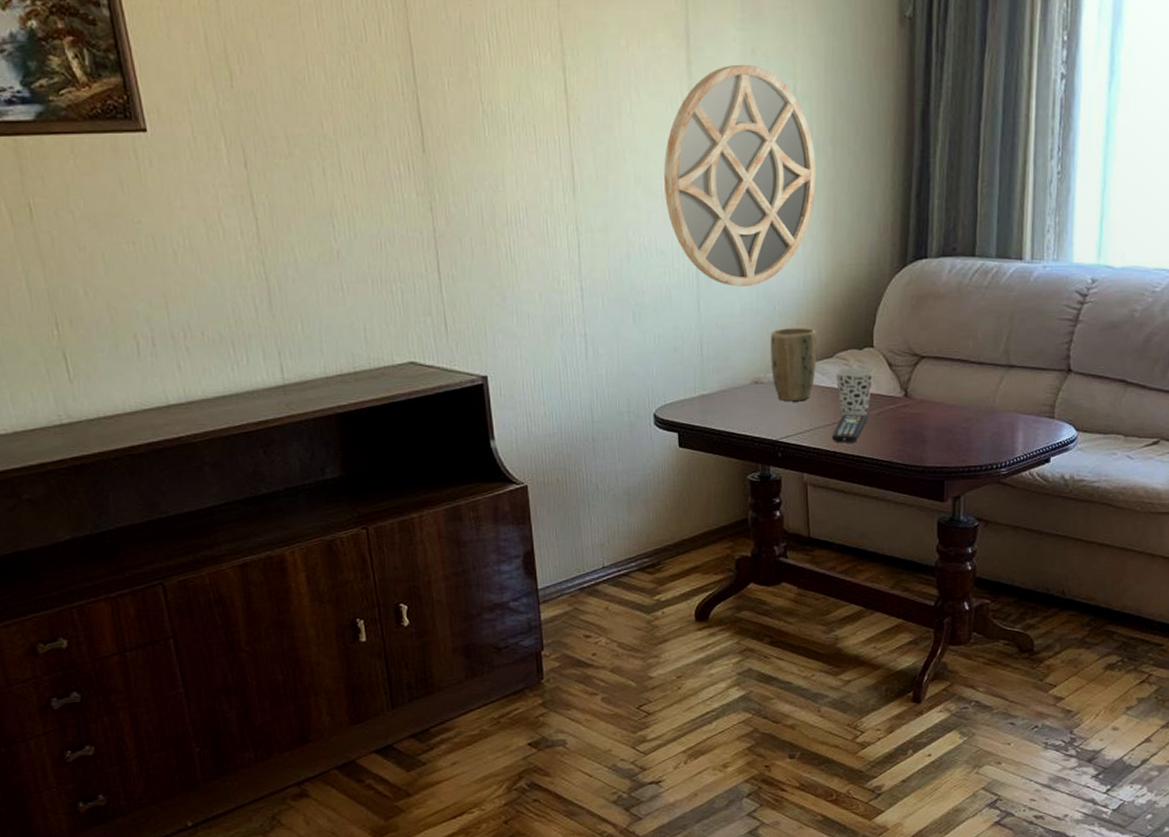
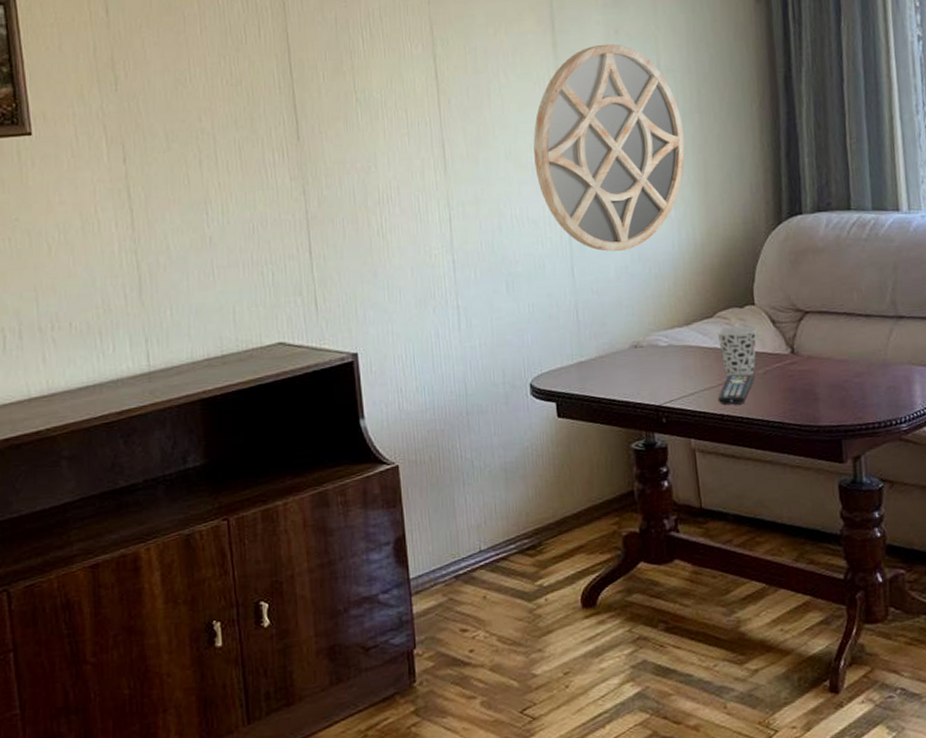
plant pot: present [770,328,817,402] -> none [647,288,697,365]

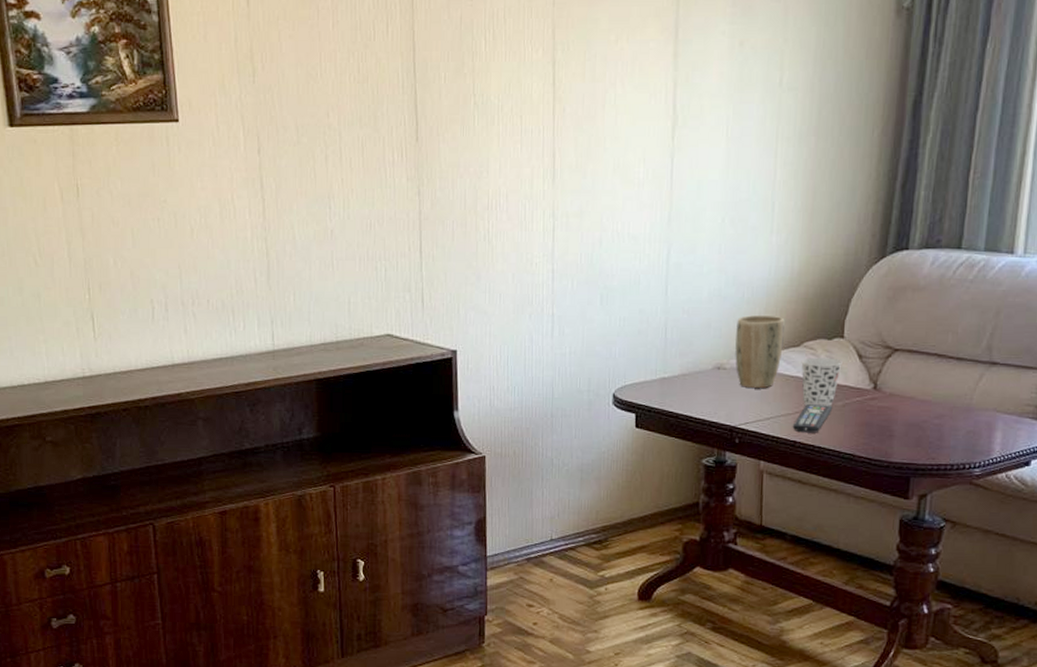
home mirror: present [533,43,685,252] -> none [641,56,798,273]
plant pot: none [647,288,697,365] -> present [735,315,785,389]

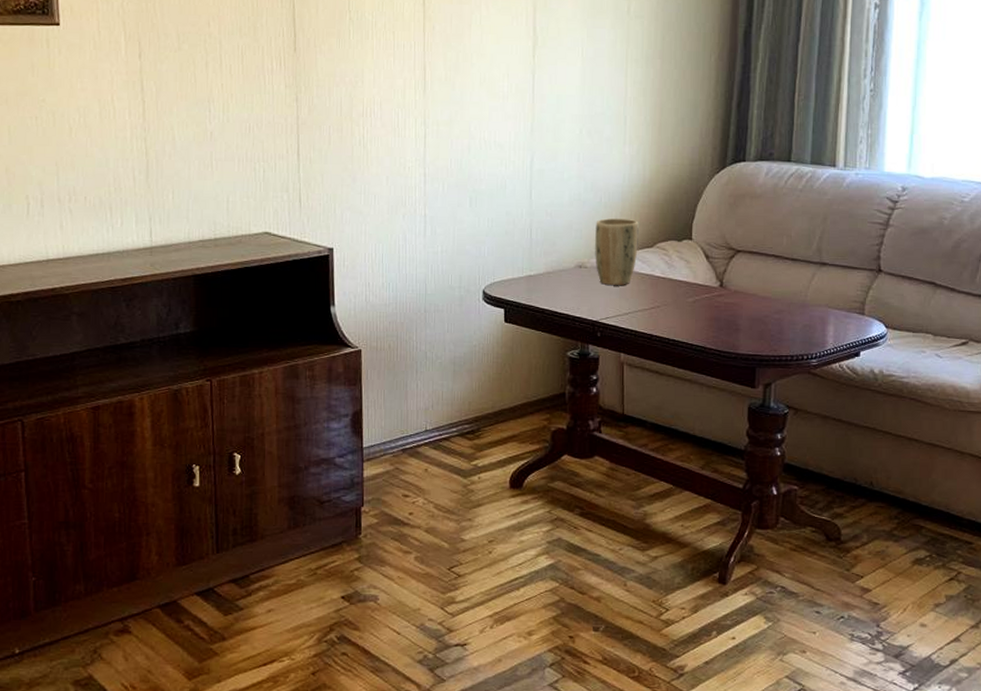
remote control: present [792,403,833,433] -> none [649,299,685,327]
cup: present [801,357,842,406] -> none [655,257,692,302]

